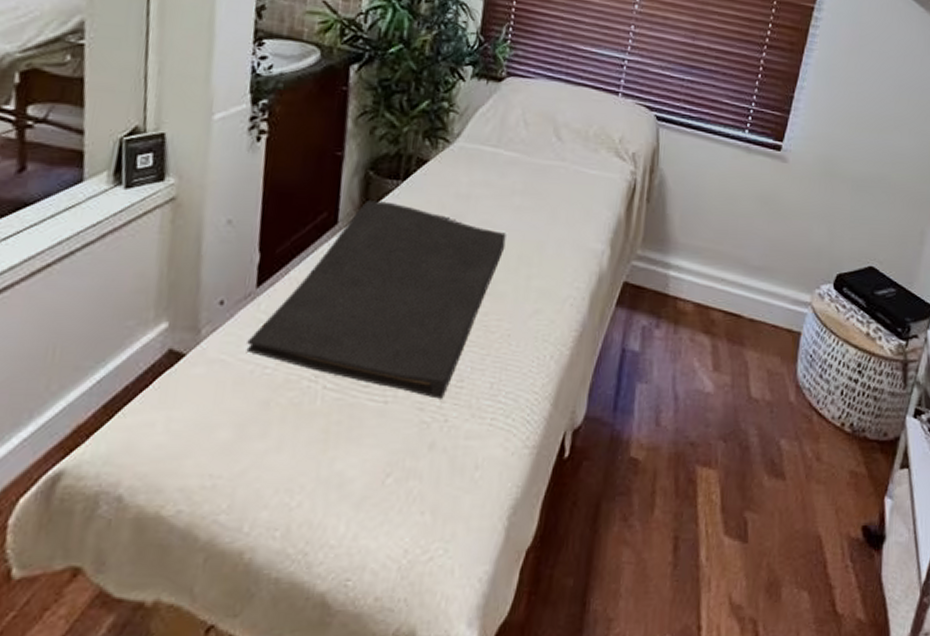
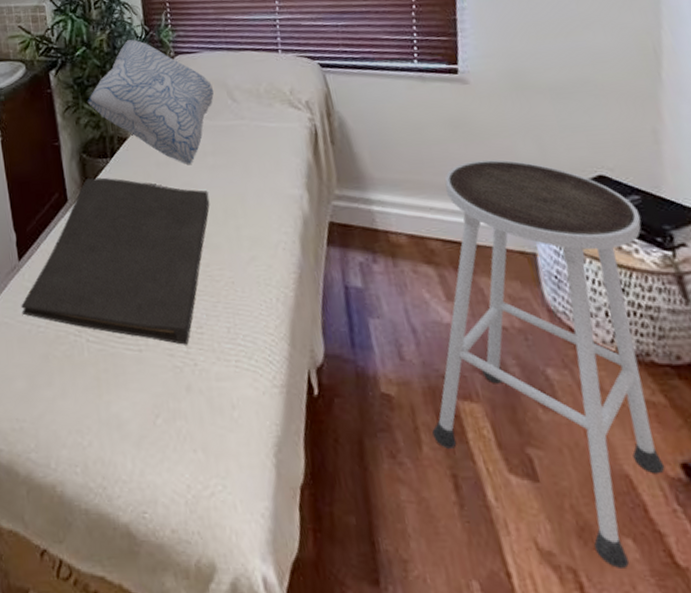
cushion: none [391,47,540,201] -> present [88,39,214,164]
stool: none [667,238,892,618] -> present [432,160,666,568]

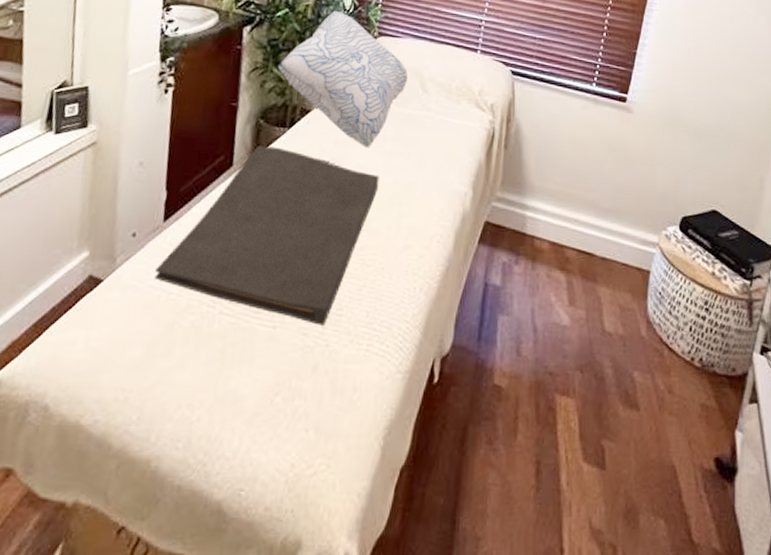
stool: present [432,160,666,568] -> none [529,182,735,544]

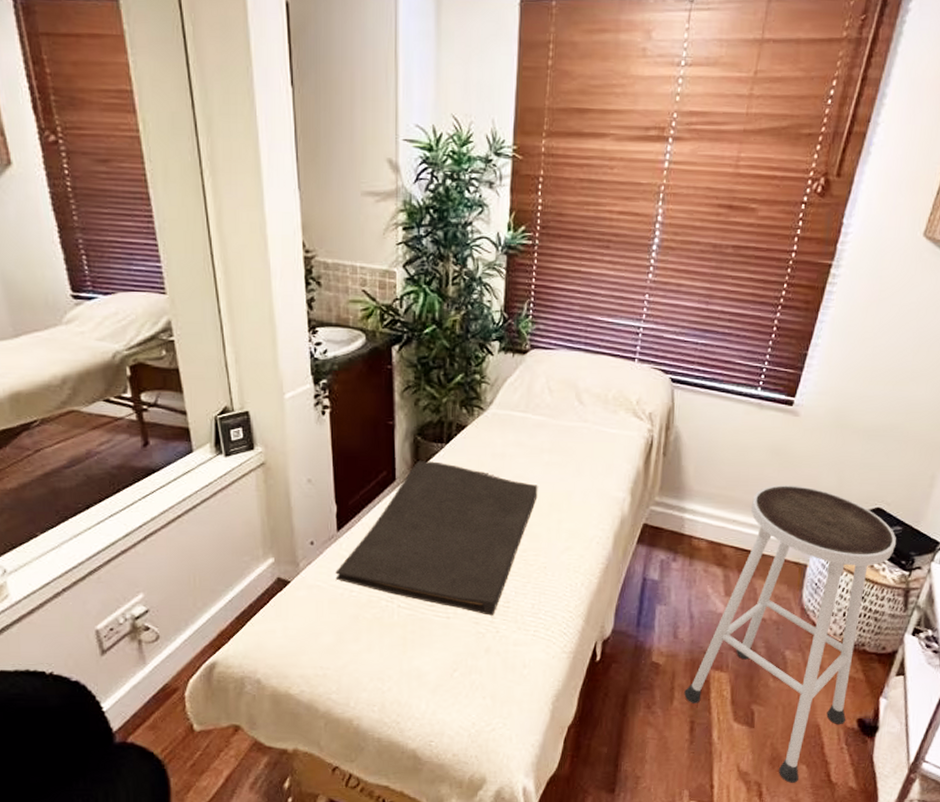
cushion: present [278,11,408,147] -> none [431,325,562,458]
stool: none [529,182,735,544] -> present [684,484,897,783]

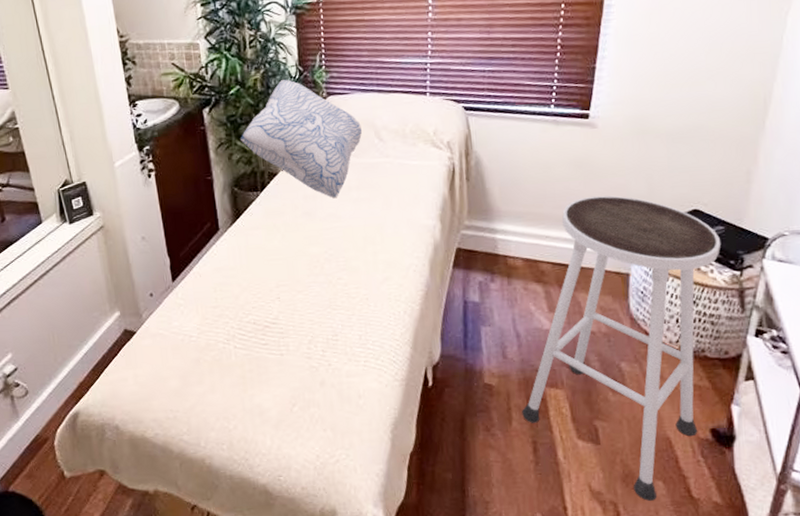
hand towel: present [335,461,538,616] -> none [175,209,351,350]
cushion: none [431,325,562,458] -> present [241,79,362,198]

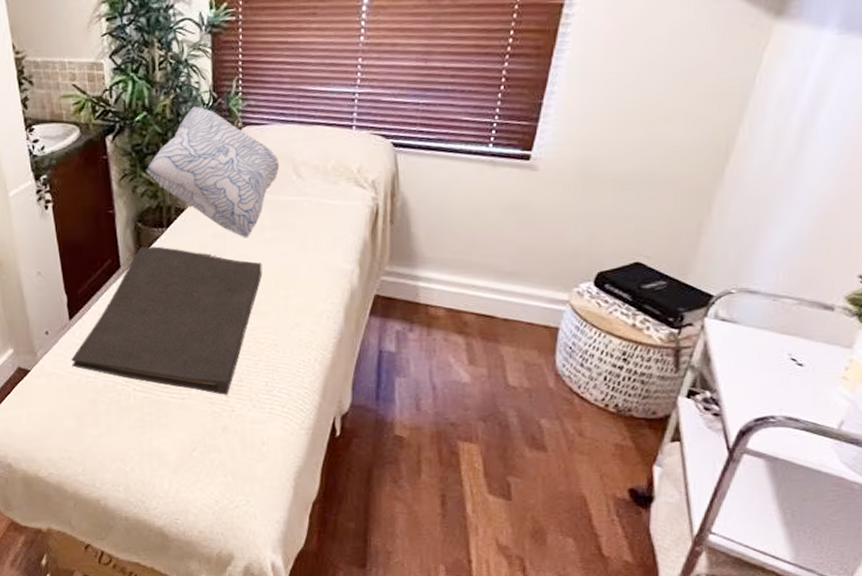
hand towel: none [175,209,351,350] -> present [71,246,262,395]
stool: present [522,195,721,501] -> none [432,244,662,557]

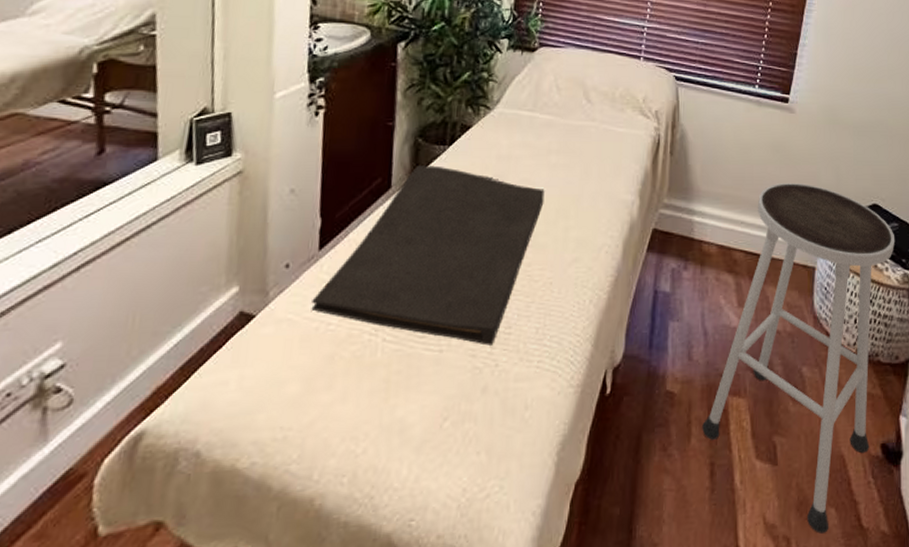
cushion: present [146,106,279,237] -> none [436,23,570,160]
stool: none [432,244,662,557] -> present [702,182,896,534]

